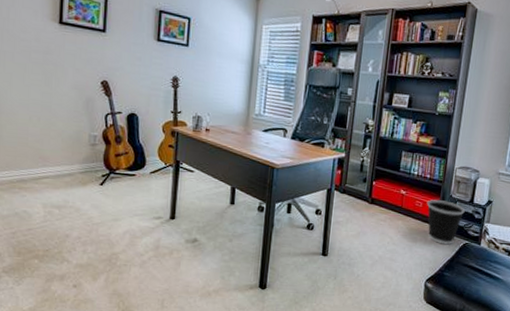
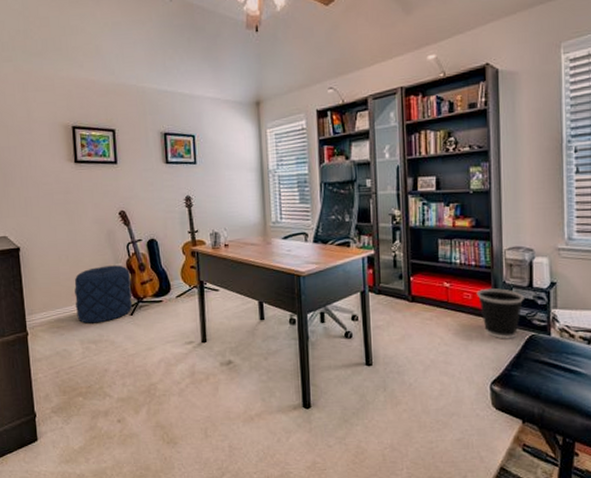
pouf: none [41,132,106,189] -> present [74,265,132,324]

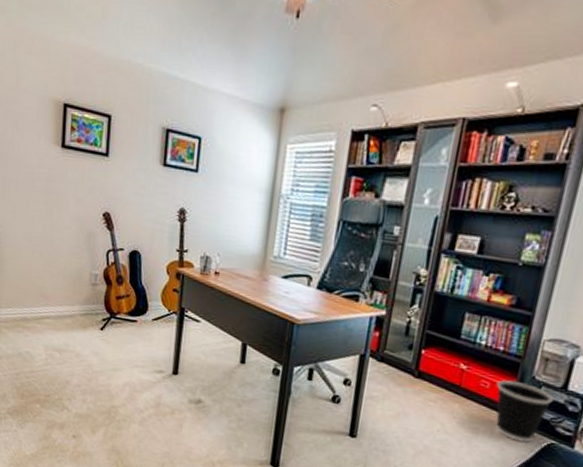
pouf: present [74,265,132,324] -> none [43,270,107,332]

